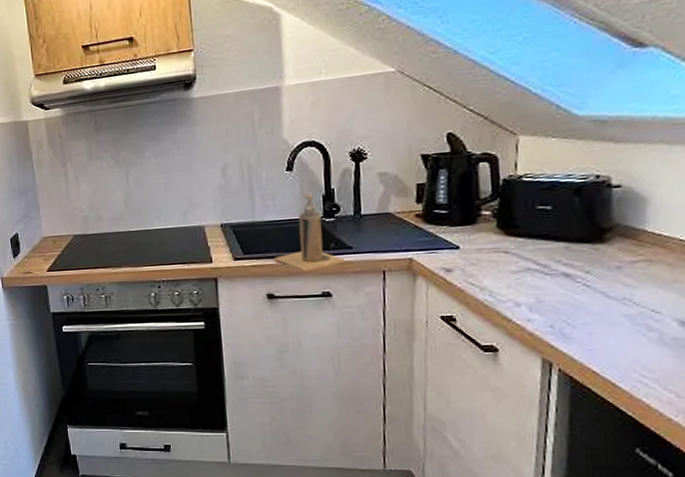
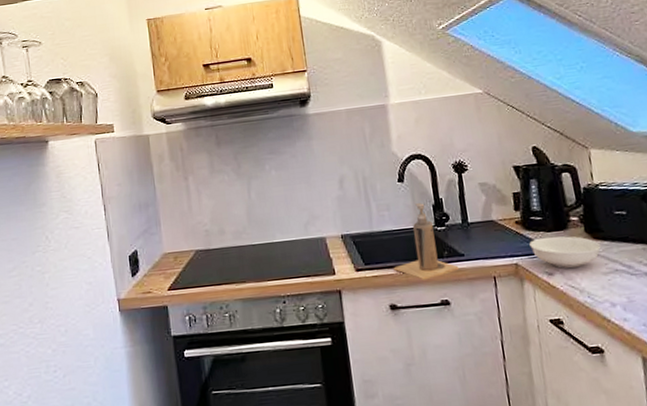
bowl: none [429,231,514,266] -> present [529,236,602,269]

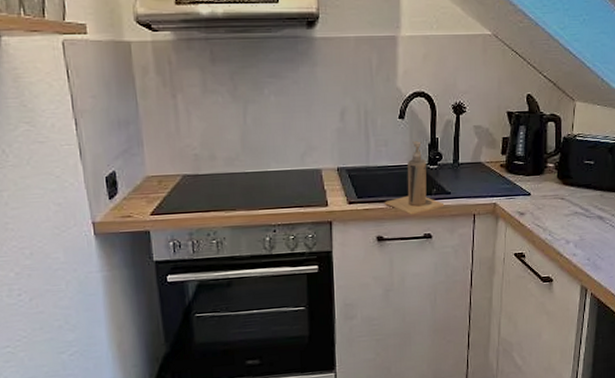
bowl: present [529,236,602,269] -> none [509,180,568,210]

